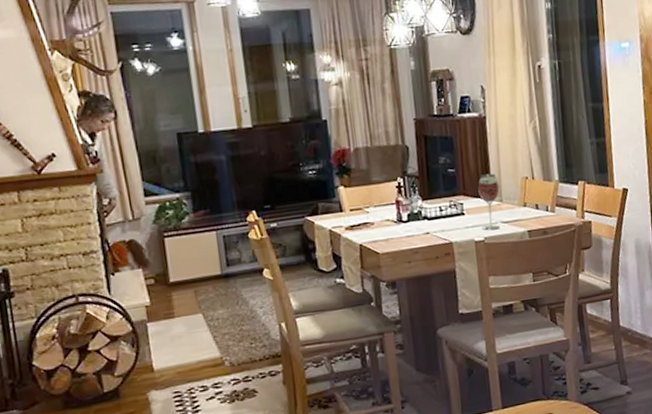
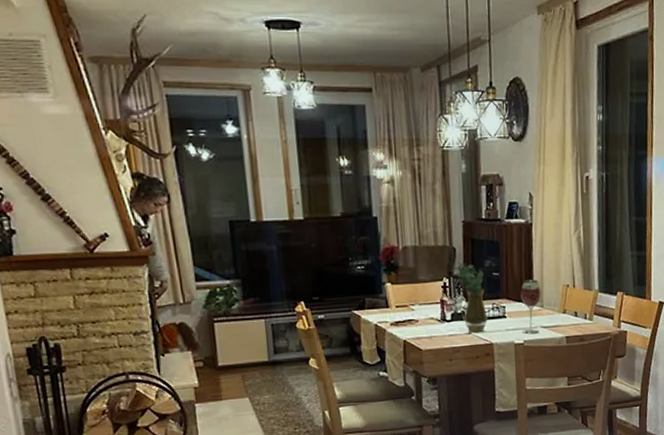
vase: none [411,160,446,233] -> present [457,261,488,333]

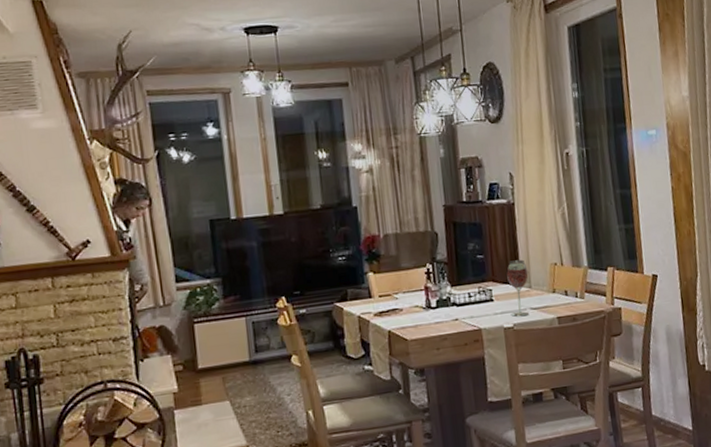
vase: present [457,261,488,333] -> none [440,246,475,319]

